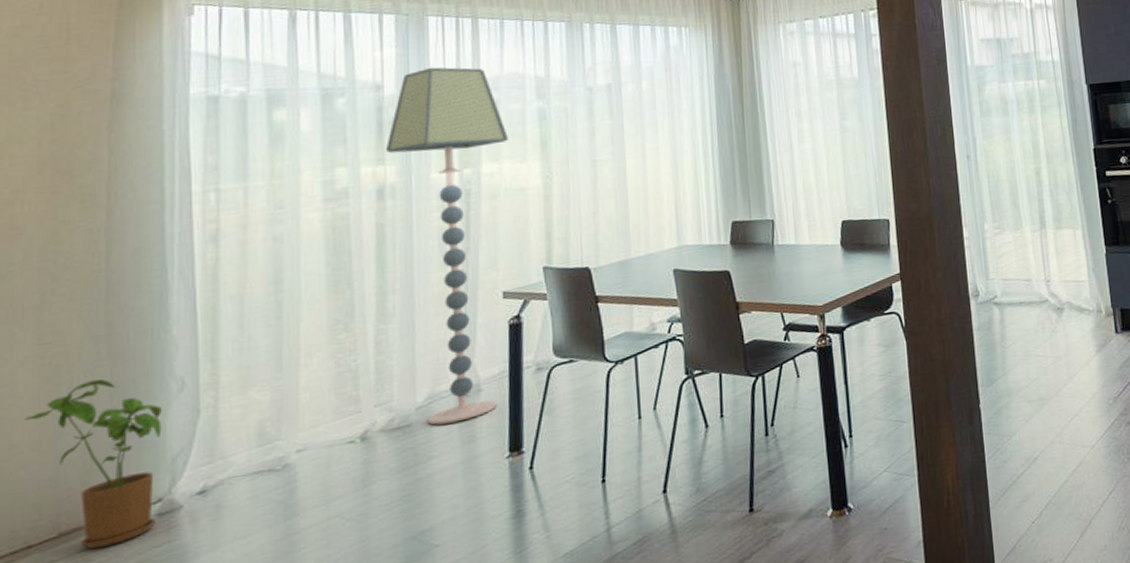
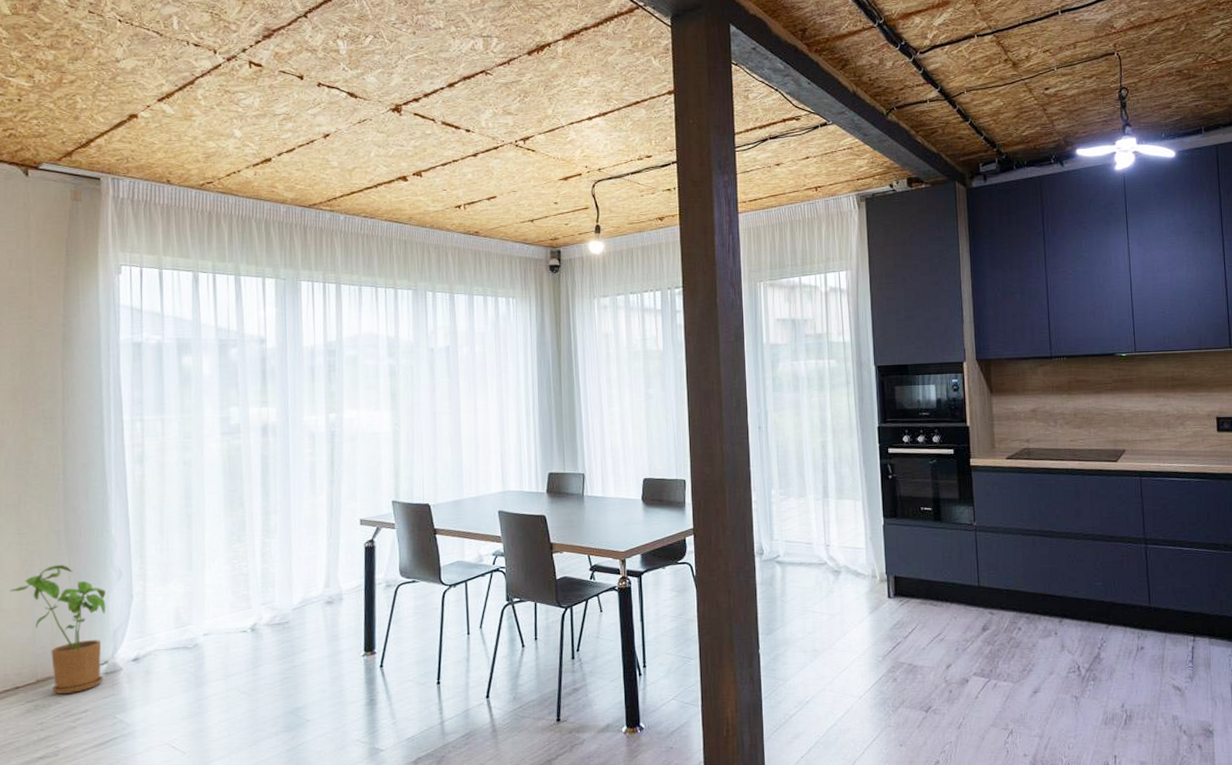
floor lamp: present [385,67,508,425] -> none [268,325,365,624]

